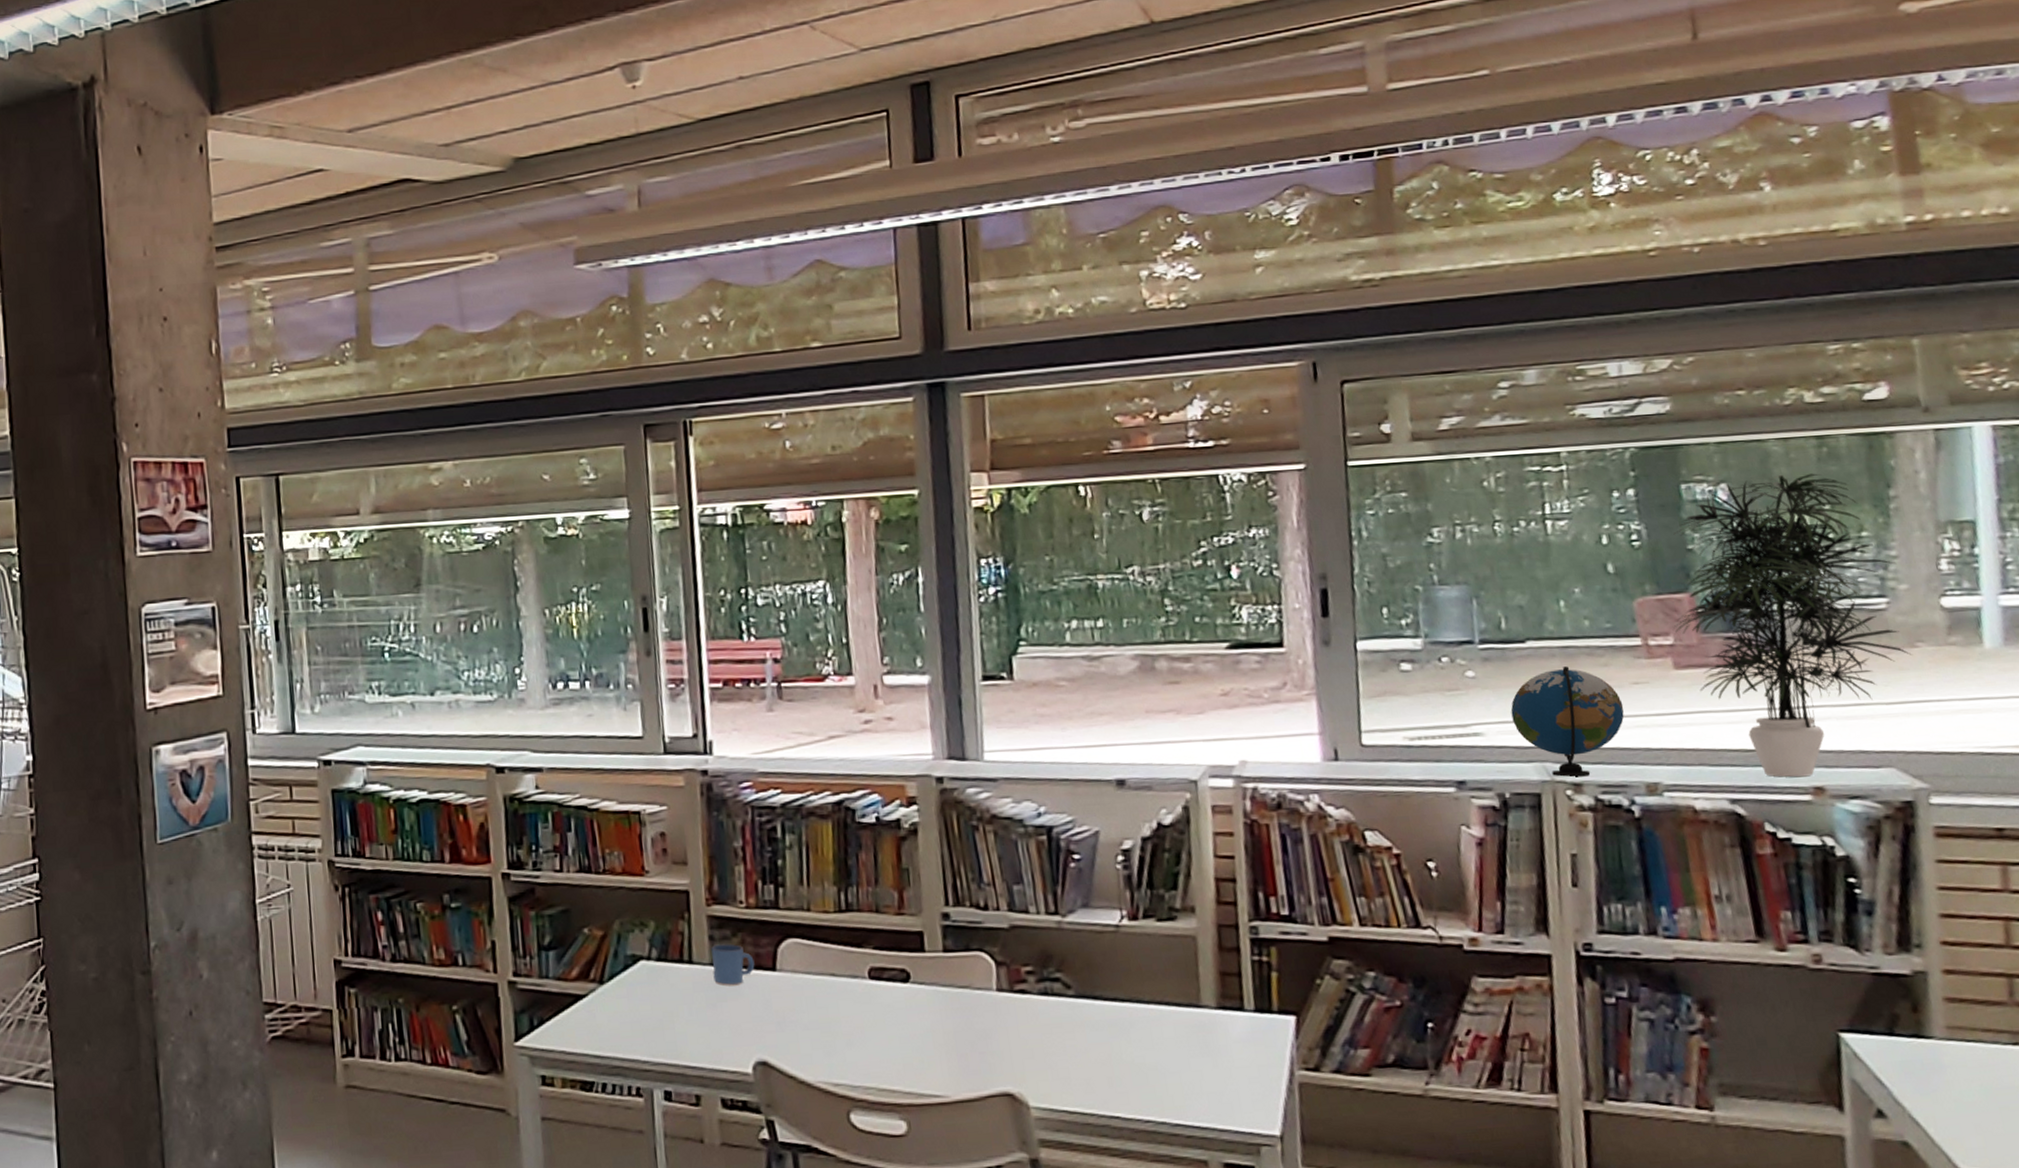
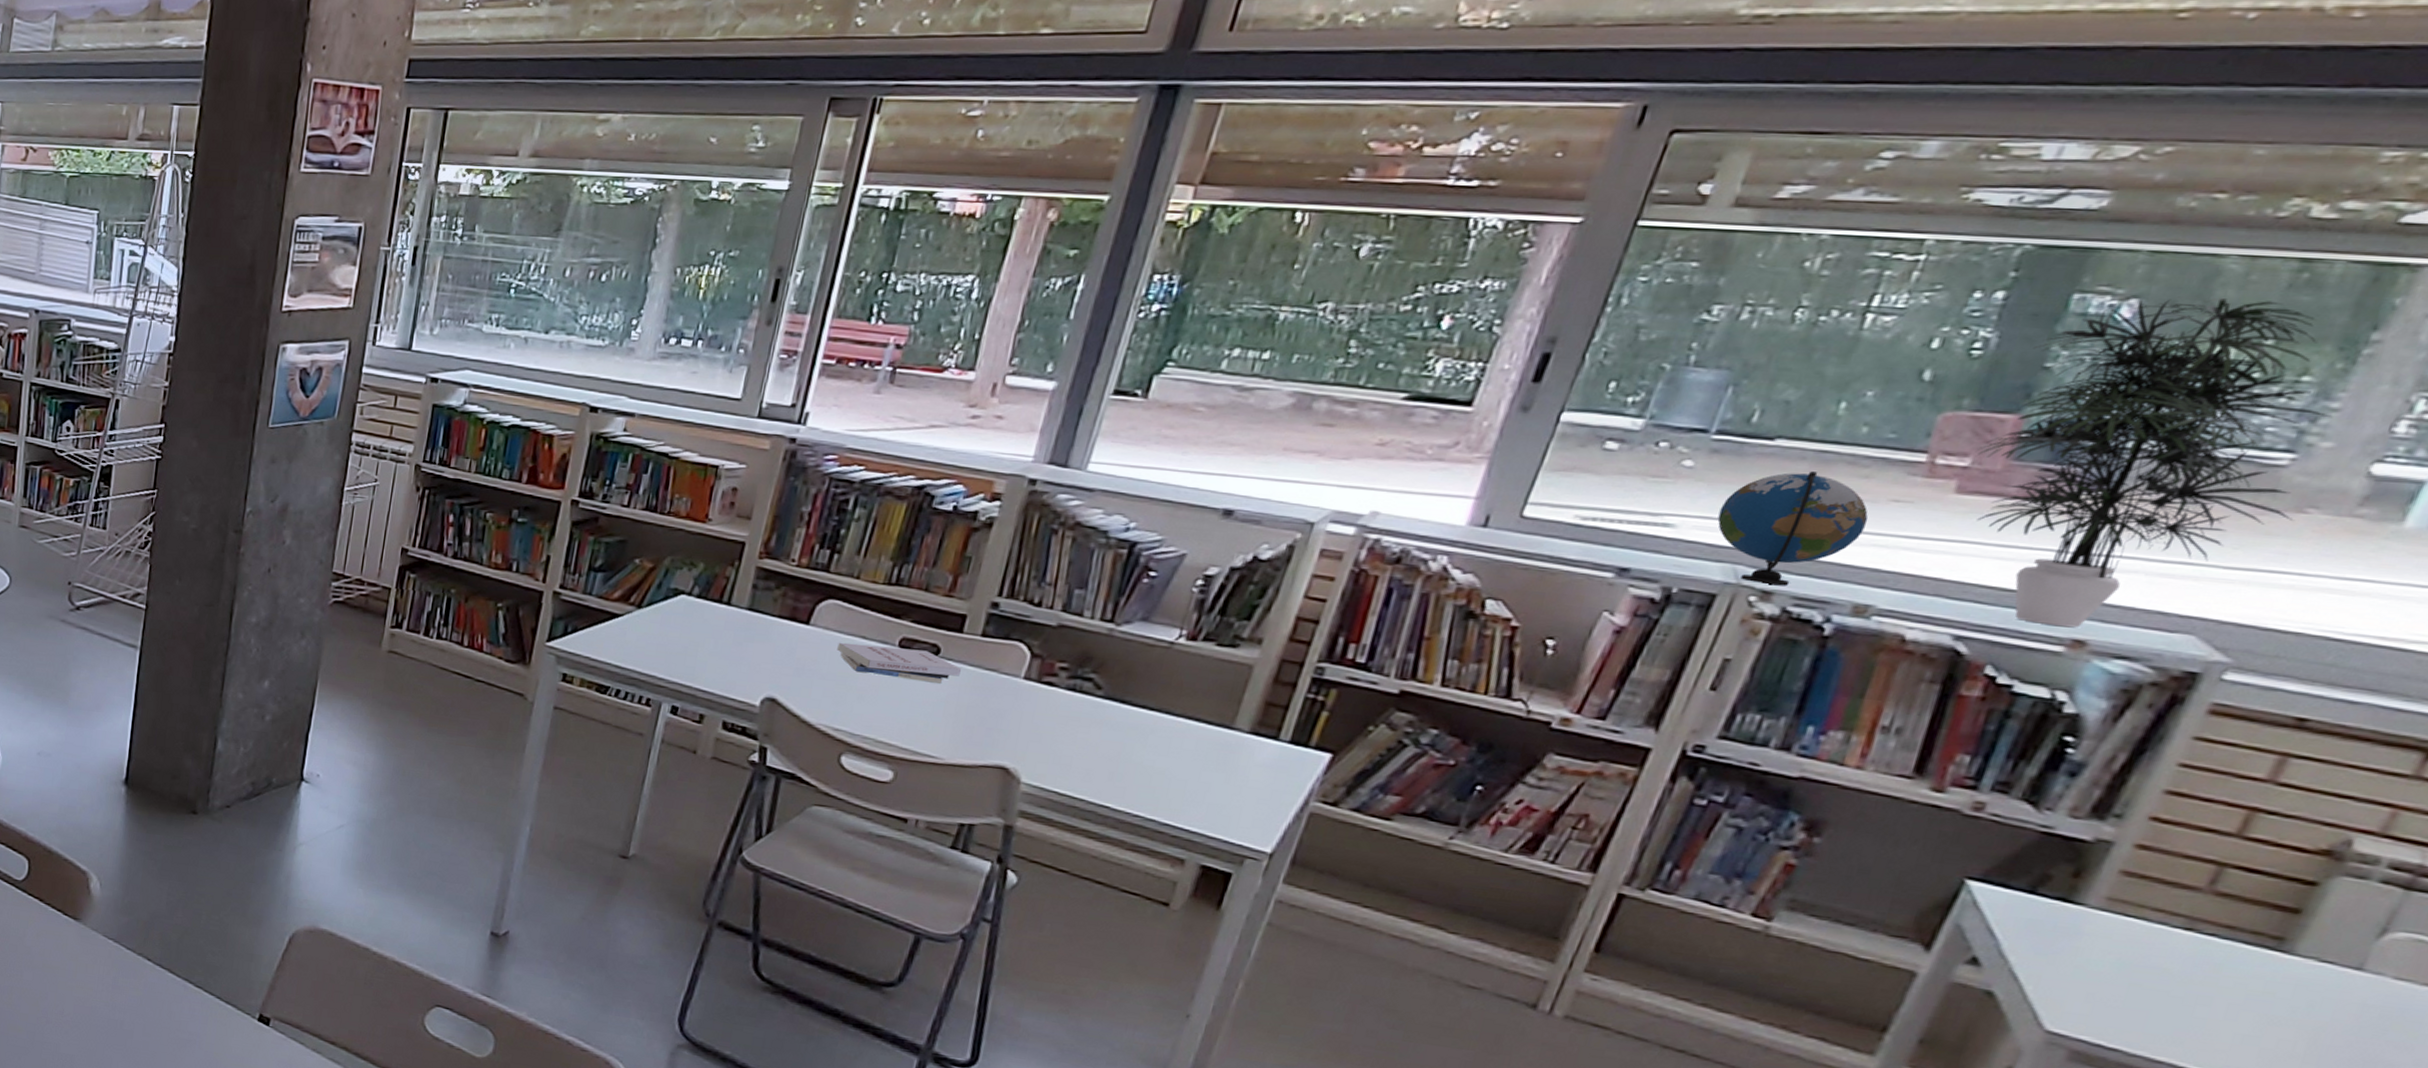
mug: present [711,943,755,987] -> none [746,593,791,631]
books: none [810,978,937,1015] -> present [837,642,962,684]

